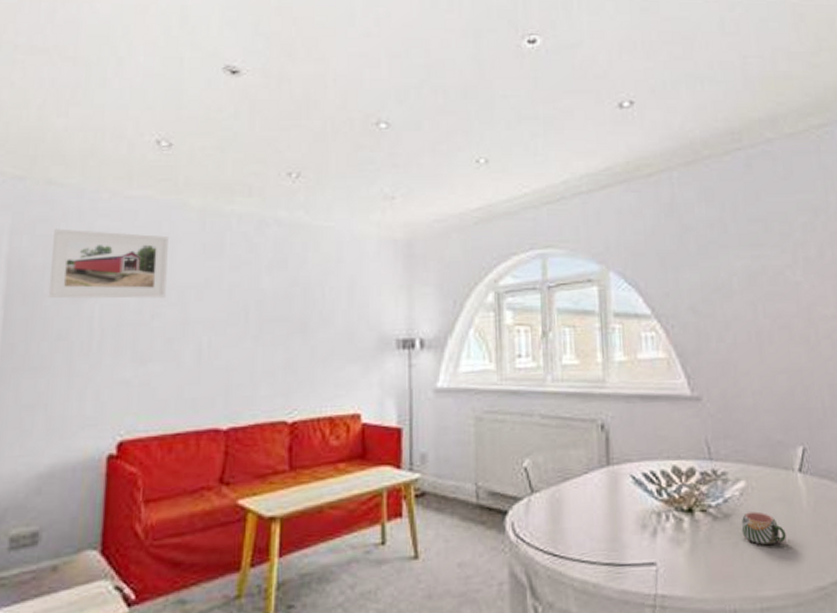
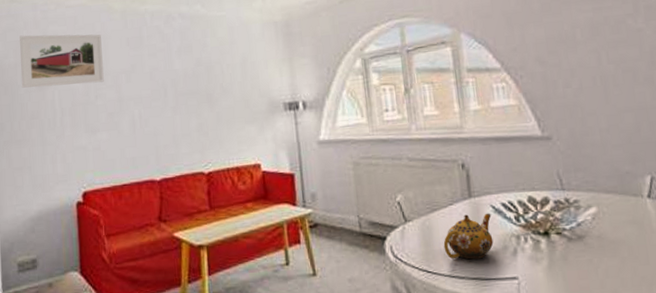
teapot: none [574,484,631,541] -> present [443,213,494,260]
mug: present [741,511,786,546] -> none [594,233,638,262]

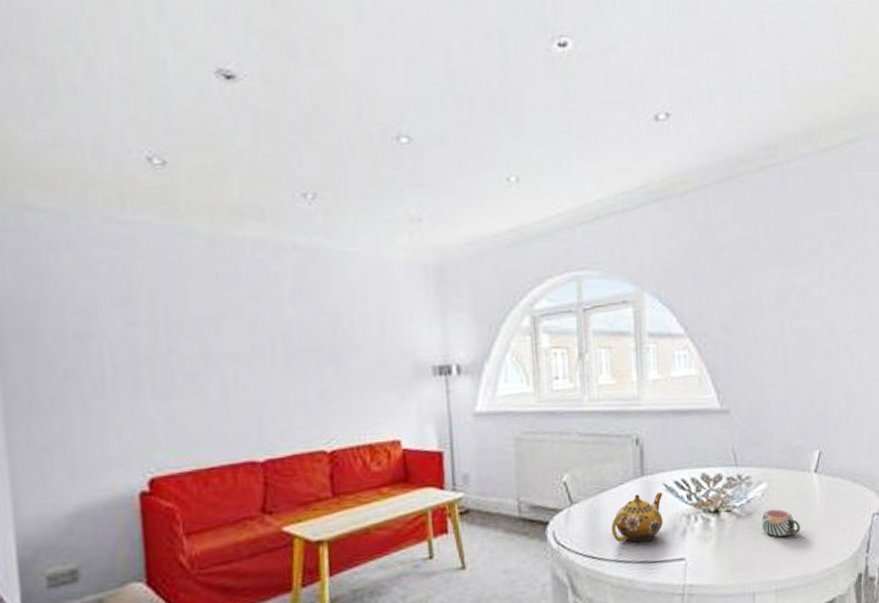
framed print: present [19,34,104,88] -> none [41,259,181,336]
mug: none [594,233,638,262] -> present [761,509,800,537]

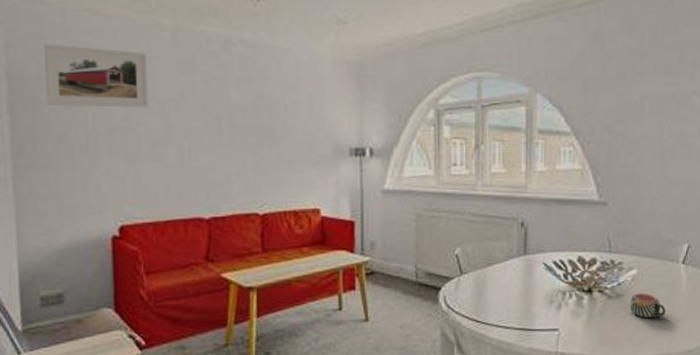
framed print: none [41,259,181,336] -> present [44,44,148,108]
teapot: present [611,492,663,543] -> none [494,269,543,312]

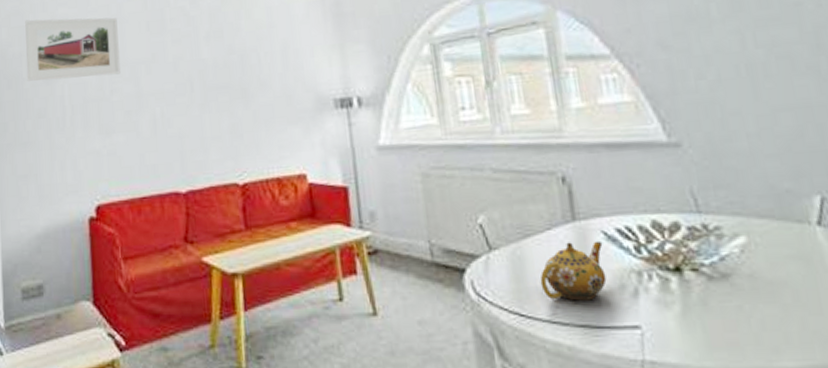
teapot: none [494,269,543,312] -> present [540,241,607,301]
mug: present [630,293,666,319] -> none [744,271,807,310]

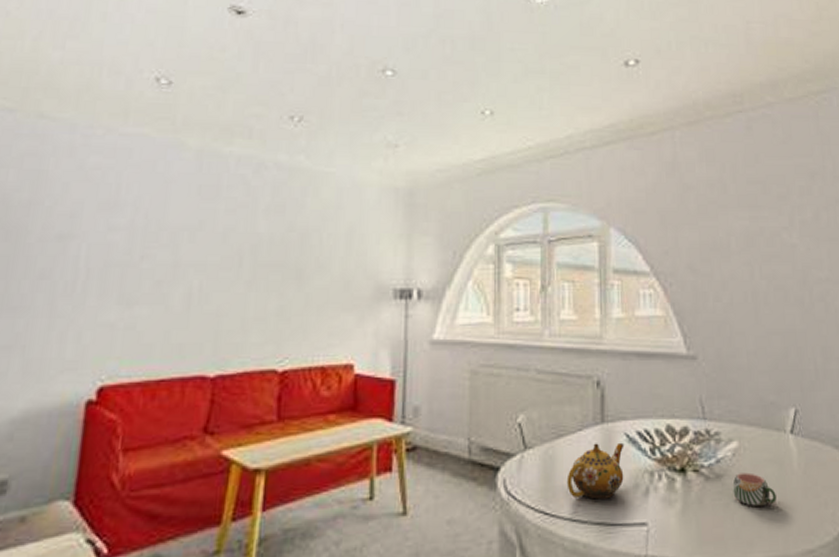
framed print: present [25,17,121,81] -> none [32,163,163,239]
mug: none [744,271,807,310] -> present [732,472,777,507]

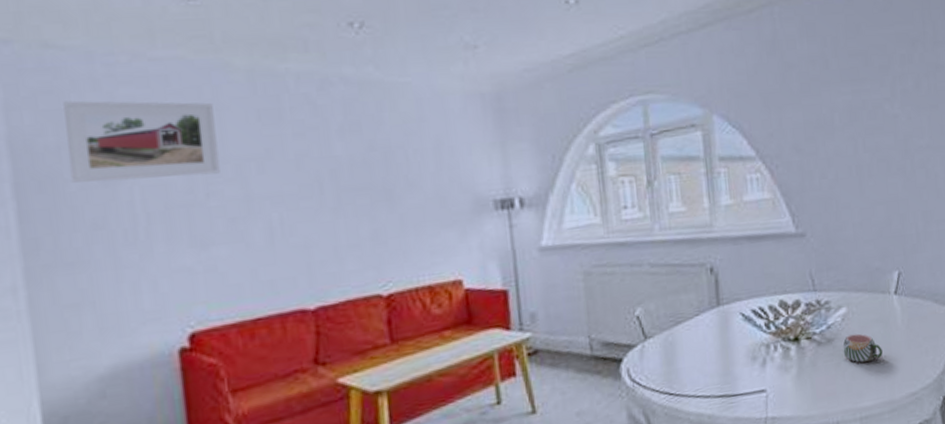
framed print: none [32,163,163,239] -> present [63,100,220,183]
teapot: present [566,442,624,500] -> none [687,321,742,377]

